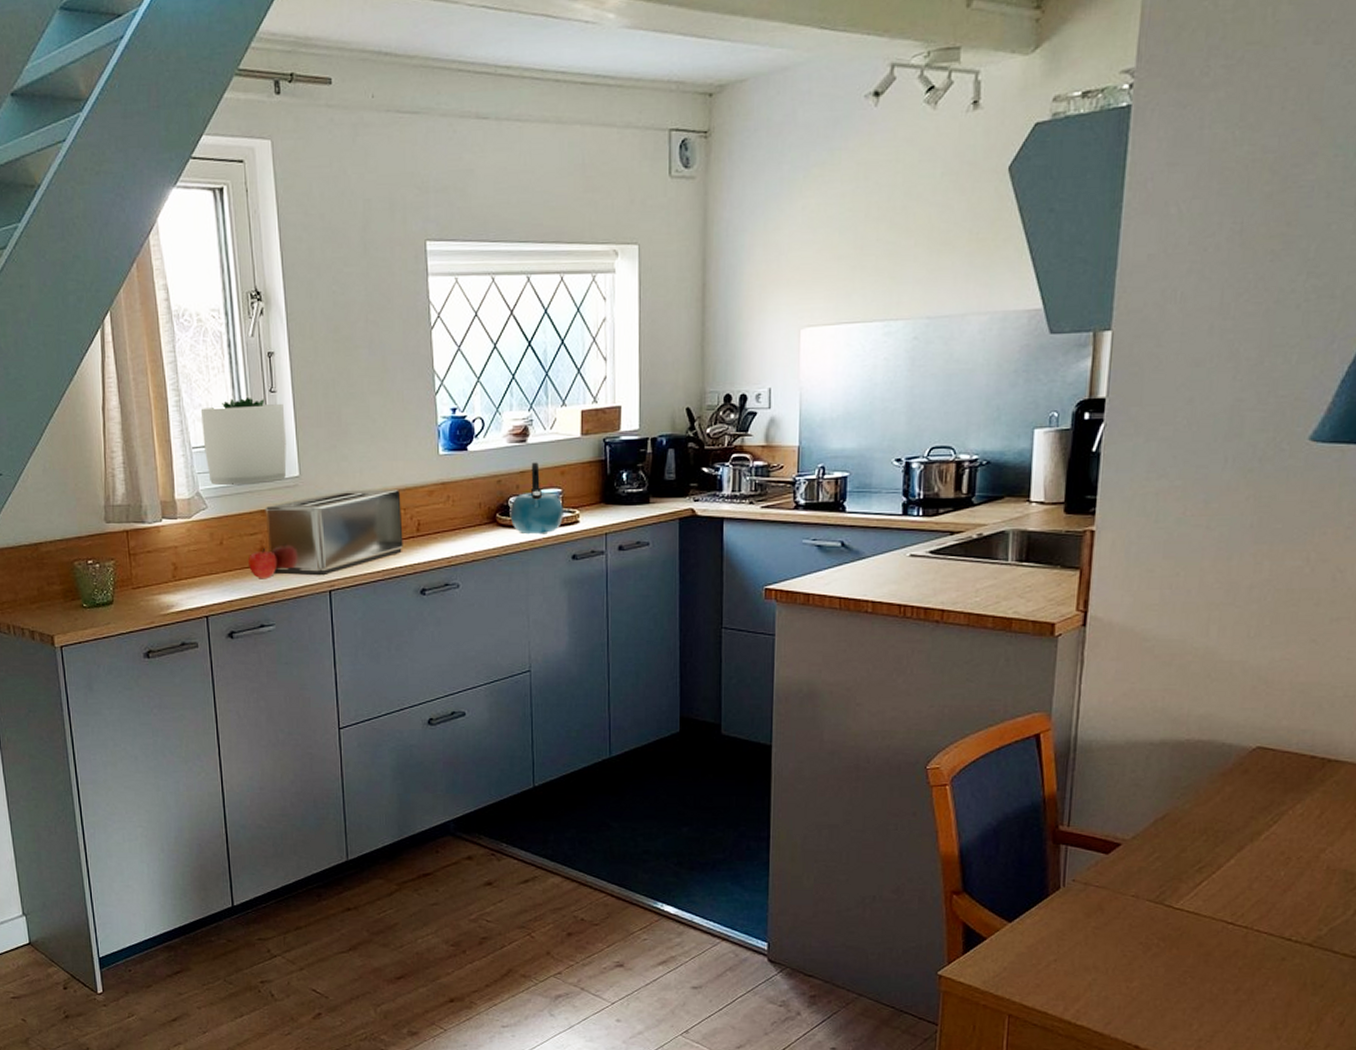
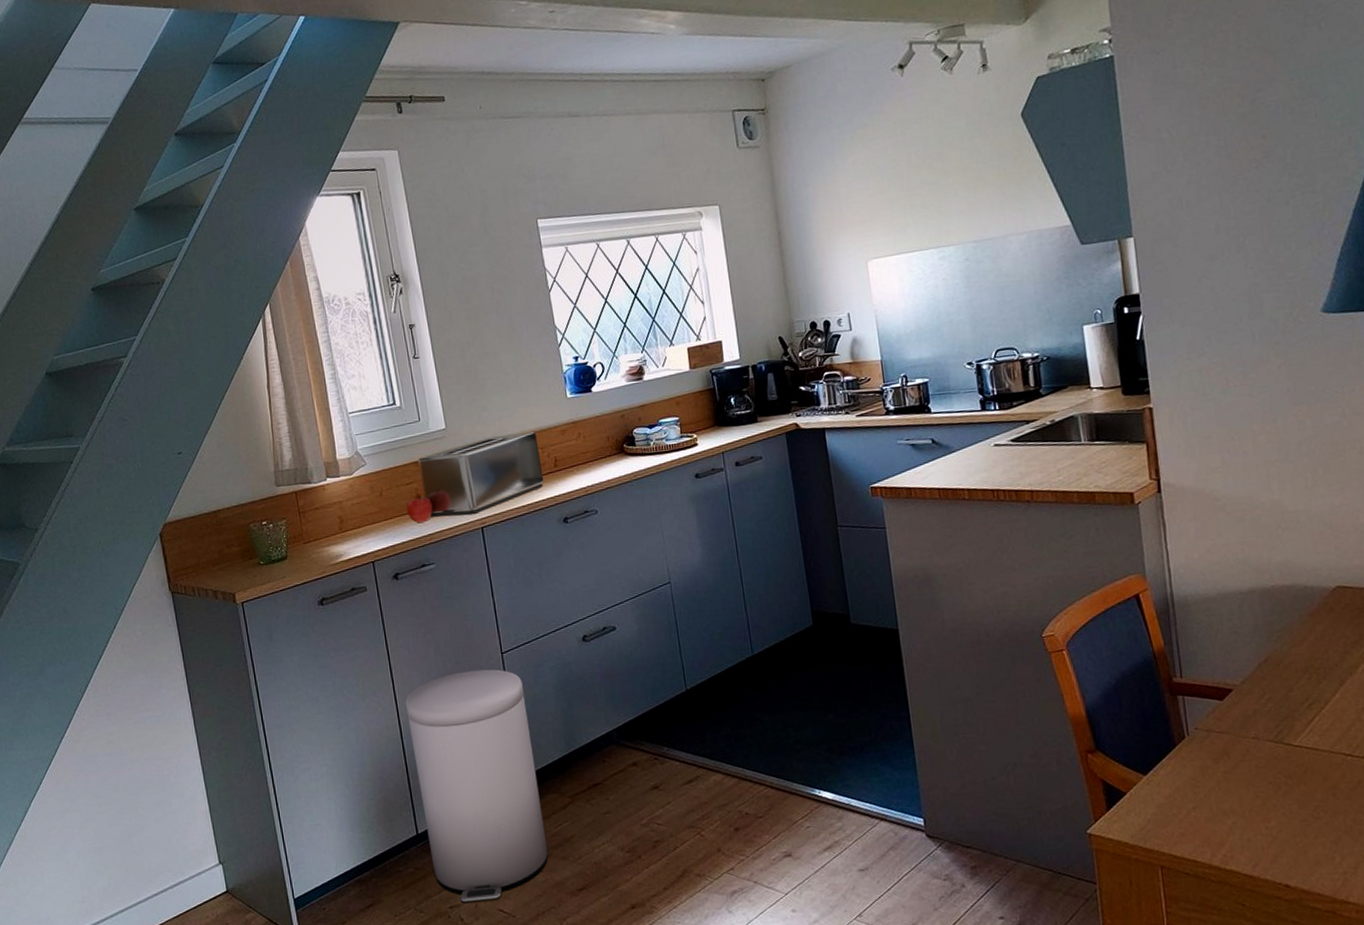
planter: present [200,397,287,486] -> none [354,364,434,444]
pedal bin: none [230,744,369,981] -> present [405,669,549,904]
kettle: present [510,462,563,535] -> none [635,396,683,460]

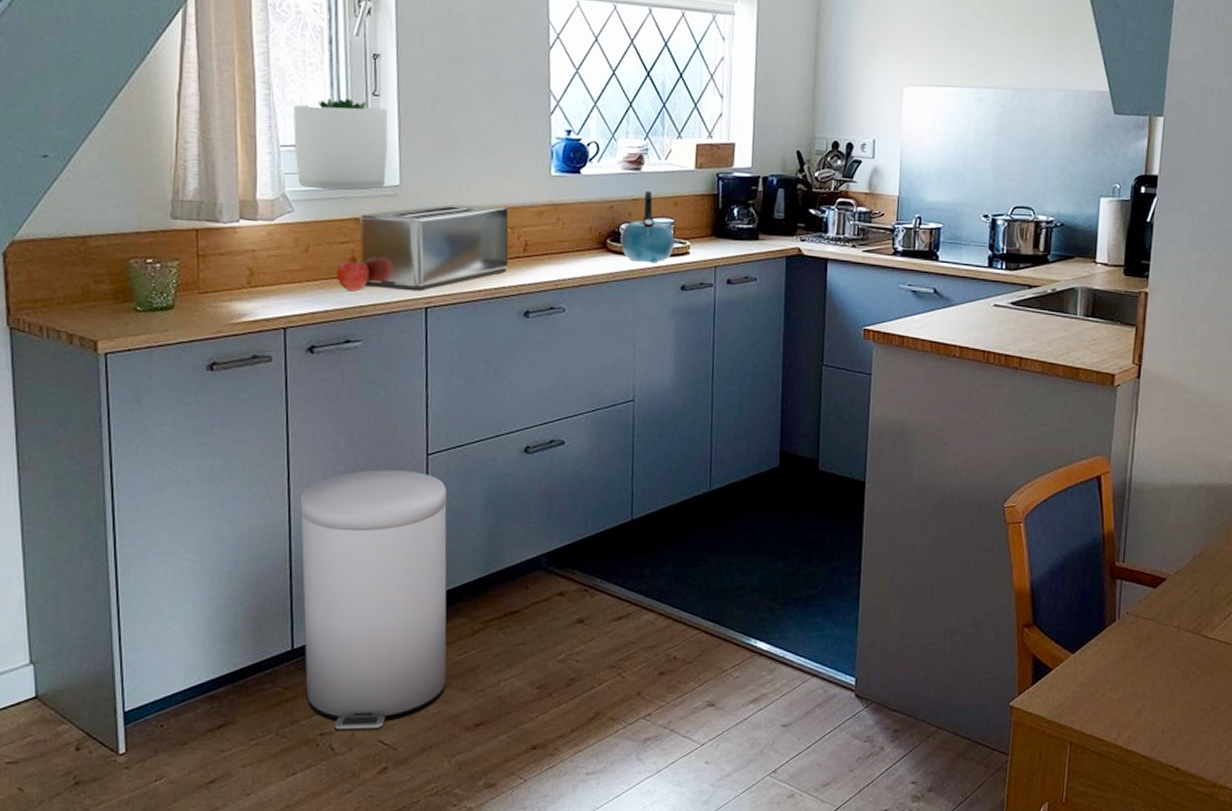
planter: none [354,364,434,444] -> present [292,97,388,190]
kettle: none [635,396,683,460] -> present [620,191,675,263]

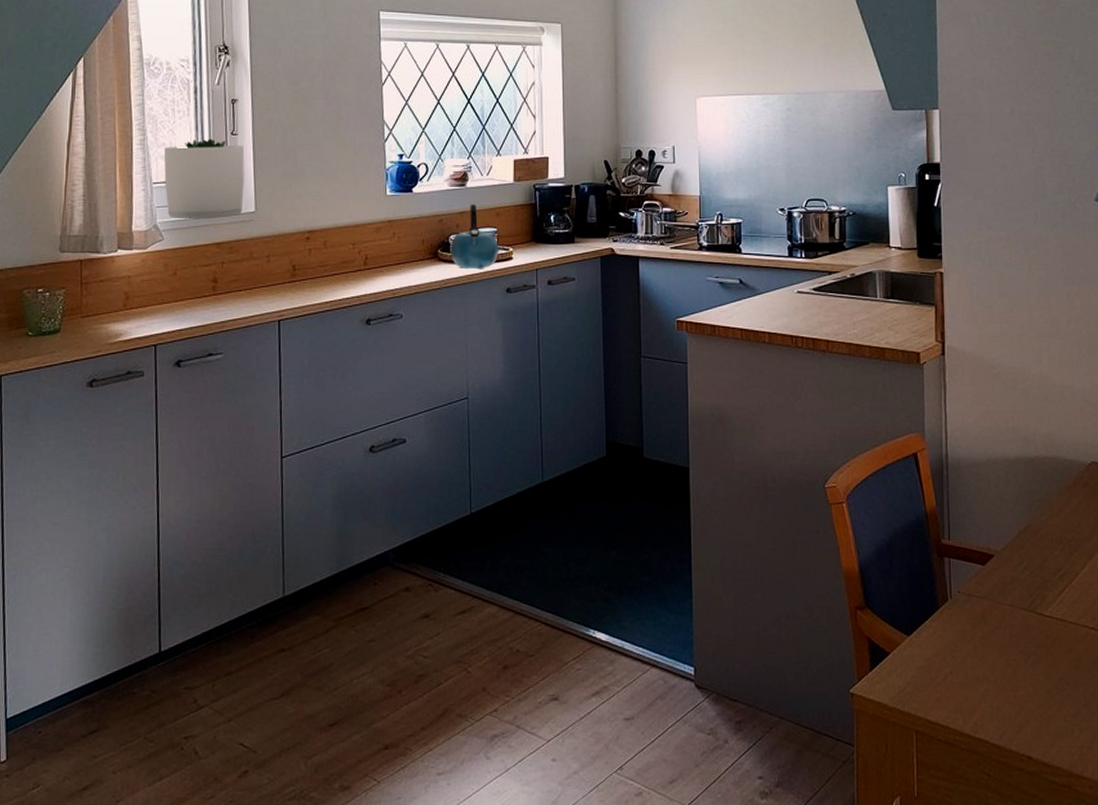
pedal bin: present [300,470,447,732] -> none [167,473,302,735]
fruit: present [335,258,370,292] -> none [199,278,229,309]
toaster: present [359,203,509,292] -> none [220,225,351,306]

